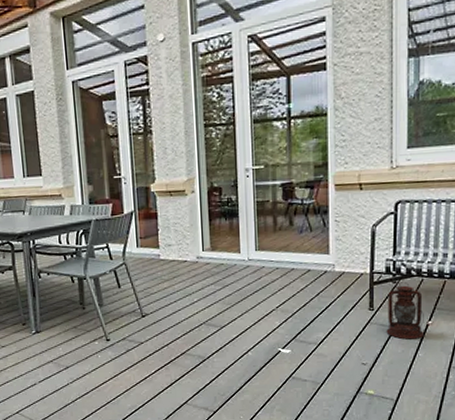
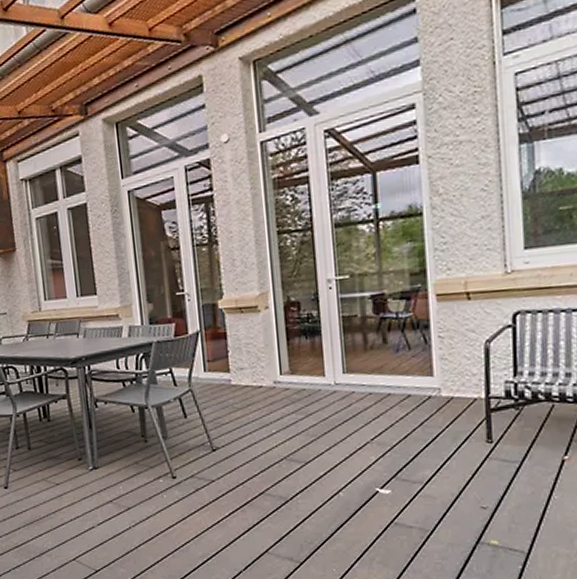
lantern: present [386,281,424,340] -> none [509,408,559,478]

